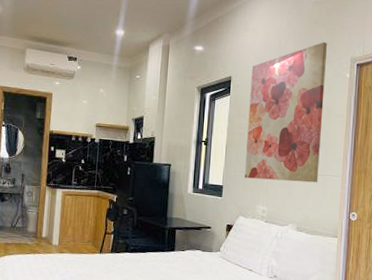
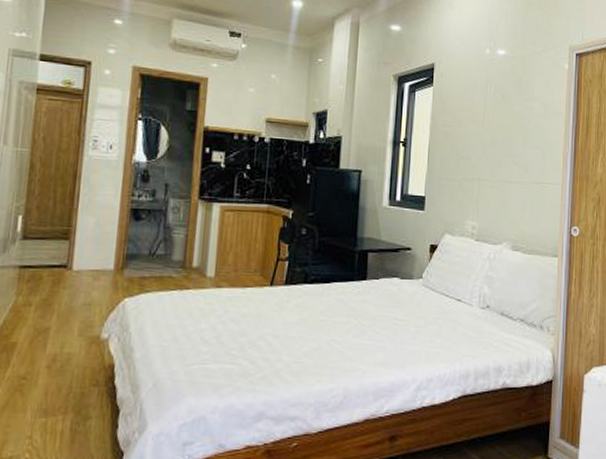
wall art: present [244,42,328,183] -> none [450,26,544,193]

